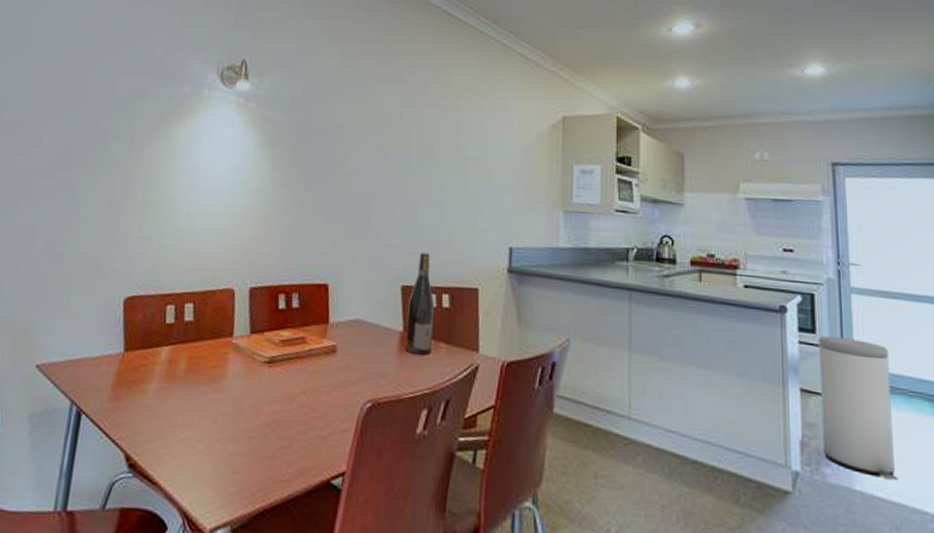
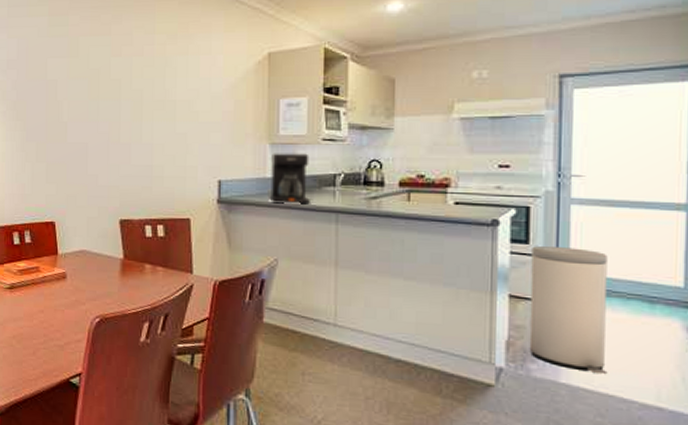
wine bottle: present [405,253,435,355] -> none [126,190,150,278]
coffee maker: none [561,221,603,280] -> present [269,153,310,204]

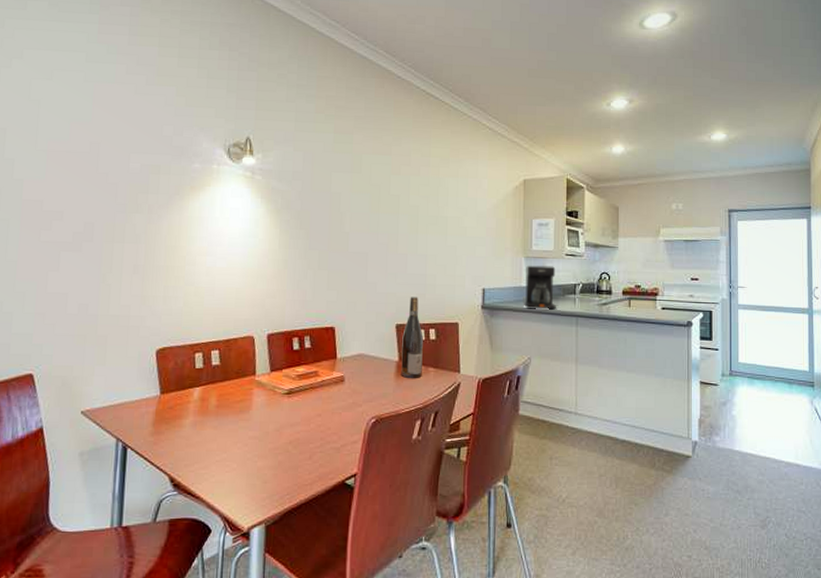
wine bottle: none [126,190,150,278] -> present [401,297,423,378]
pedal bin: present [529,245,608,375] -> none [714,341,765,442]

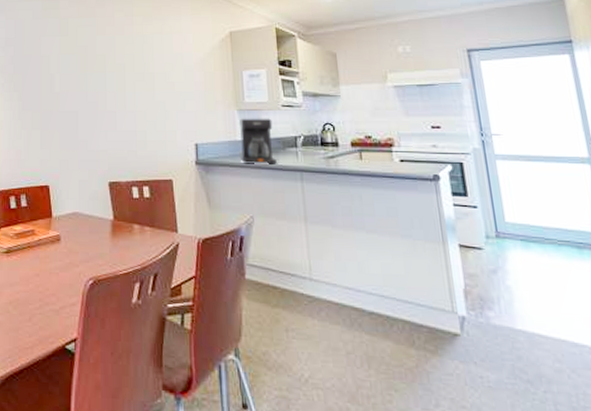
wine bottle: present [401,297,423,378] -> none [116,154,138,238]

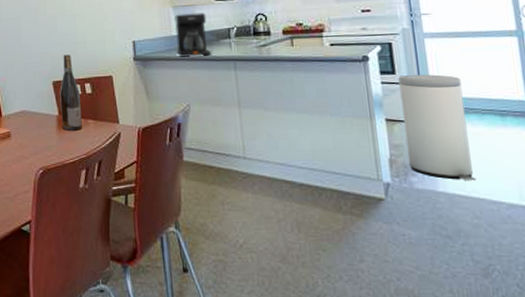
wine bottle: none [116,154,138,238] -> present [59,55,82,131]
pedal bin: none [471,197,556,320] -> present [398,74,477,181]

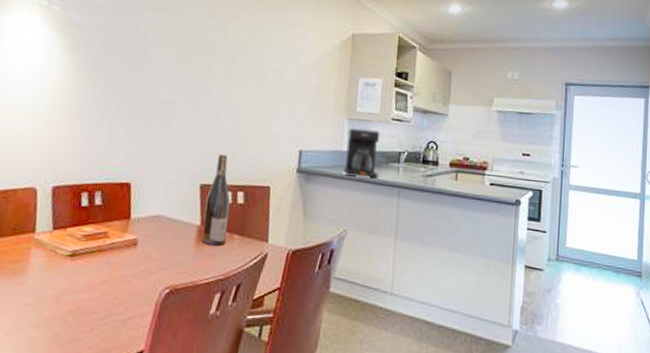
pedal bin: present [398,74,477,181] -> none [537,223,591,334]

